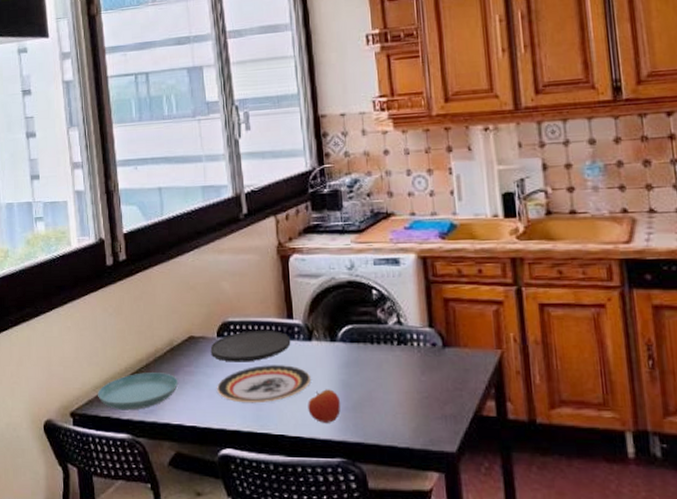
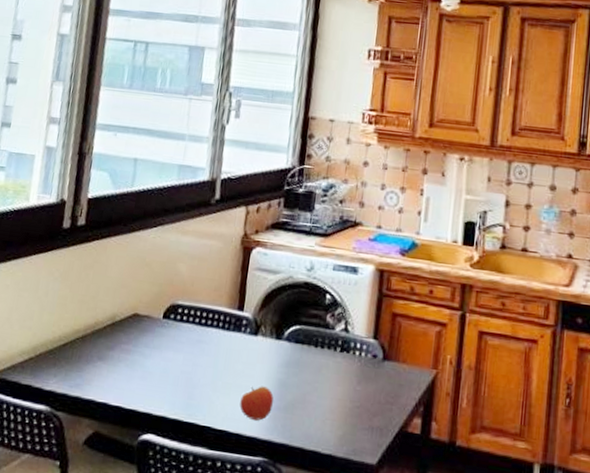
saucer: present [98,373,179,411] -> none [23,344,113,382]
plate: present [210,329,291,362] -> none [152,316,237,348]
plate: present [217,365,310,404] -> none [151,353,249,392]

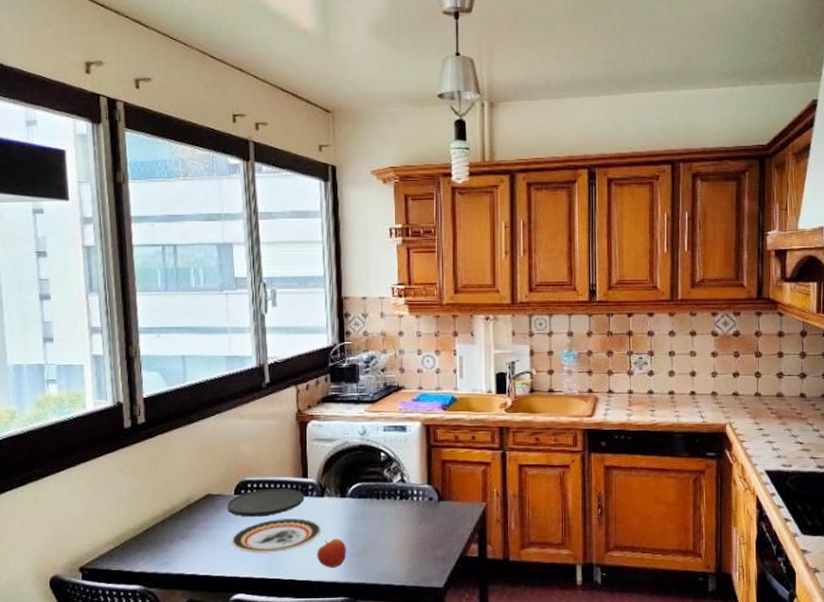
plate: none [151,353,249,392] -> present [232,518,320,553]
plate: none [152,316,237,348] -> present [227,487,304,517]

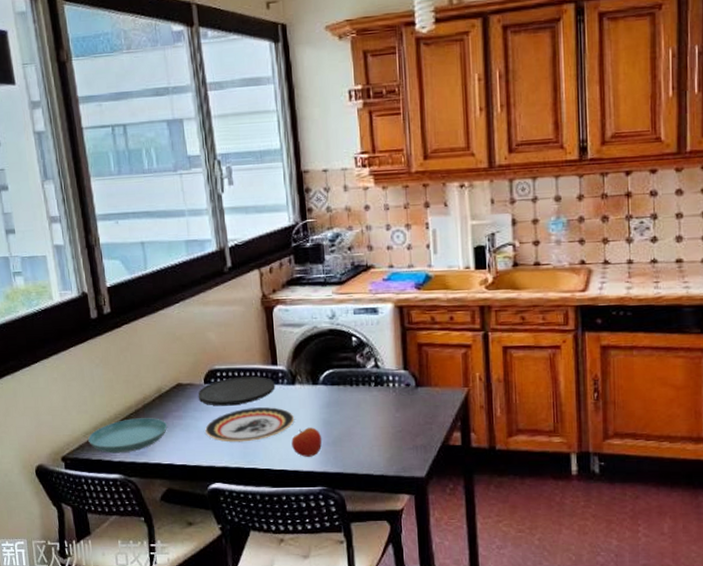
saucer: none [110,528,194,564] -> present [88,418,168,454]

